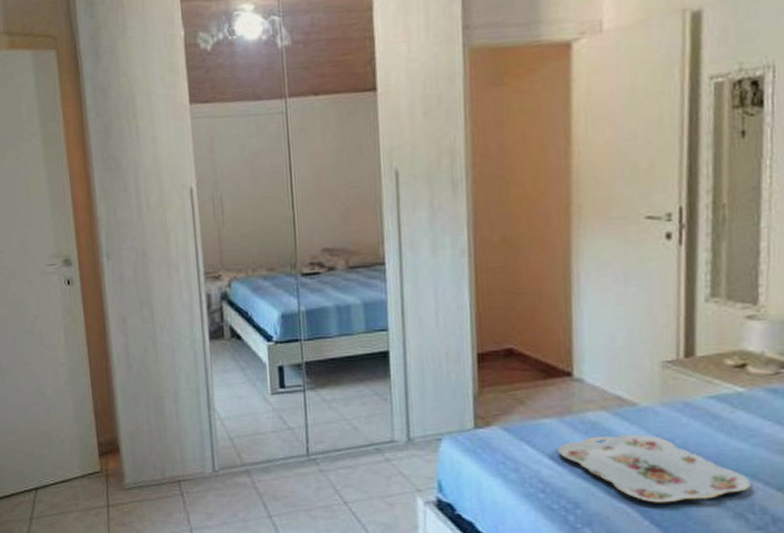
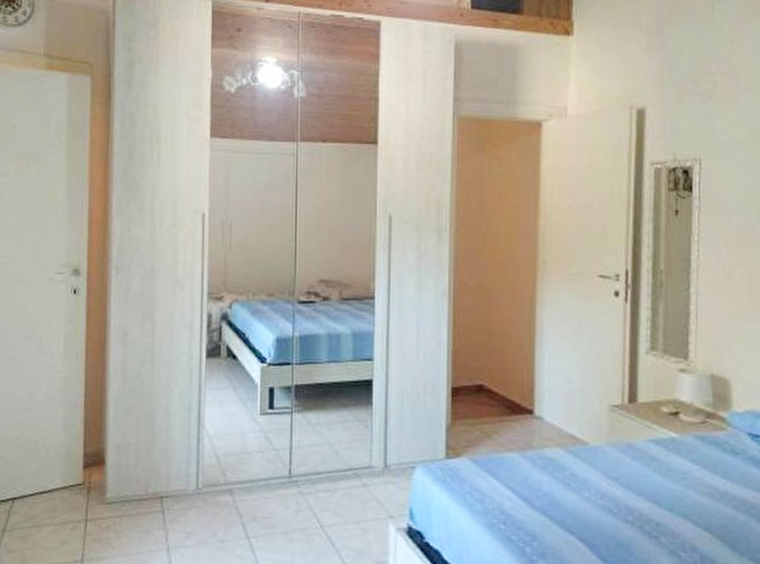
serving tray: present [557,434,750,503] -> none [518,471,682,539]

